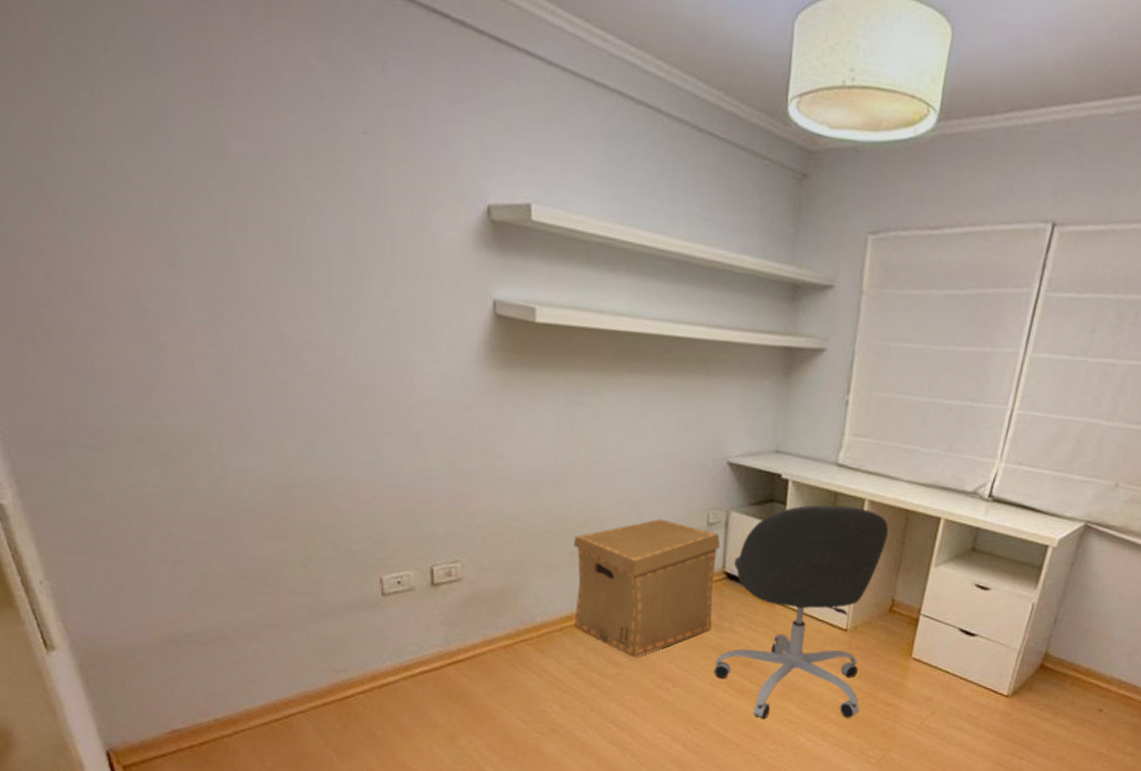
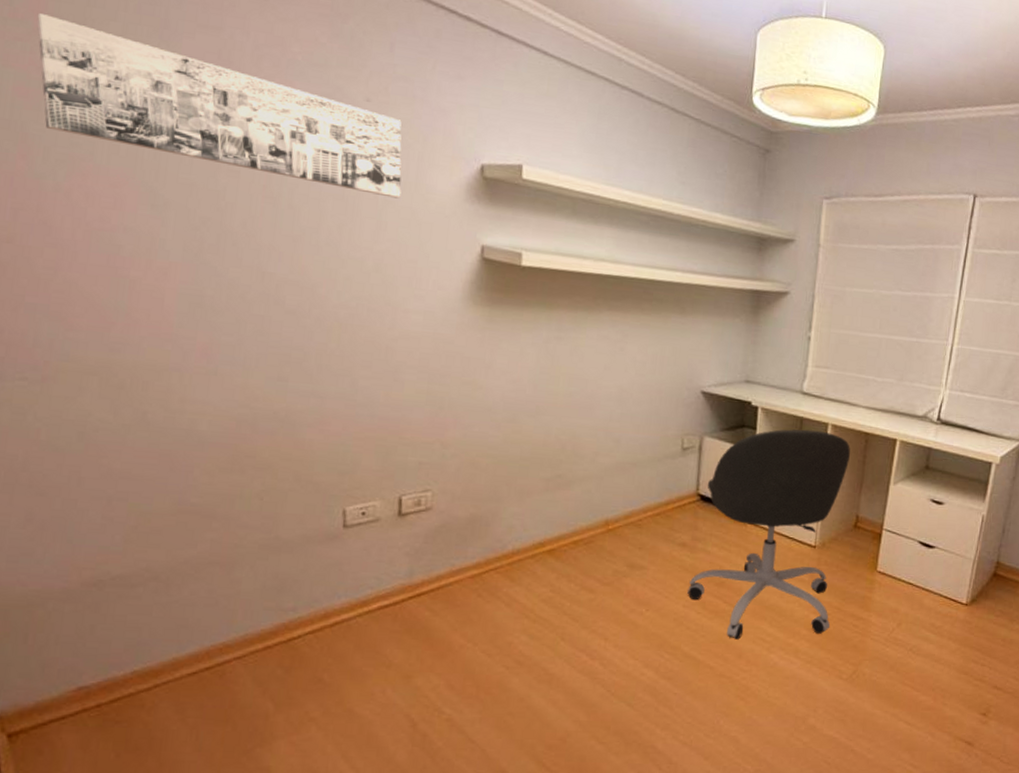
wall art: none [31,47,408,248] -> present [37,12,402,199]
cardboard box: present [573,519,721,658] -> none [546,445,694,583]

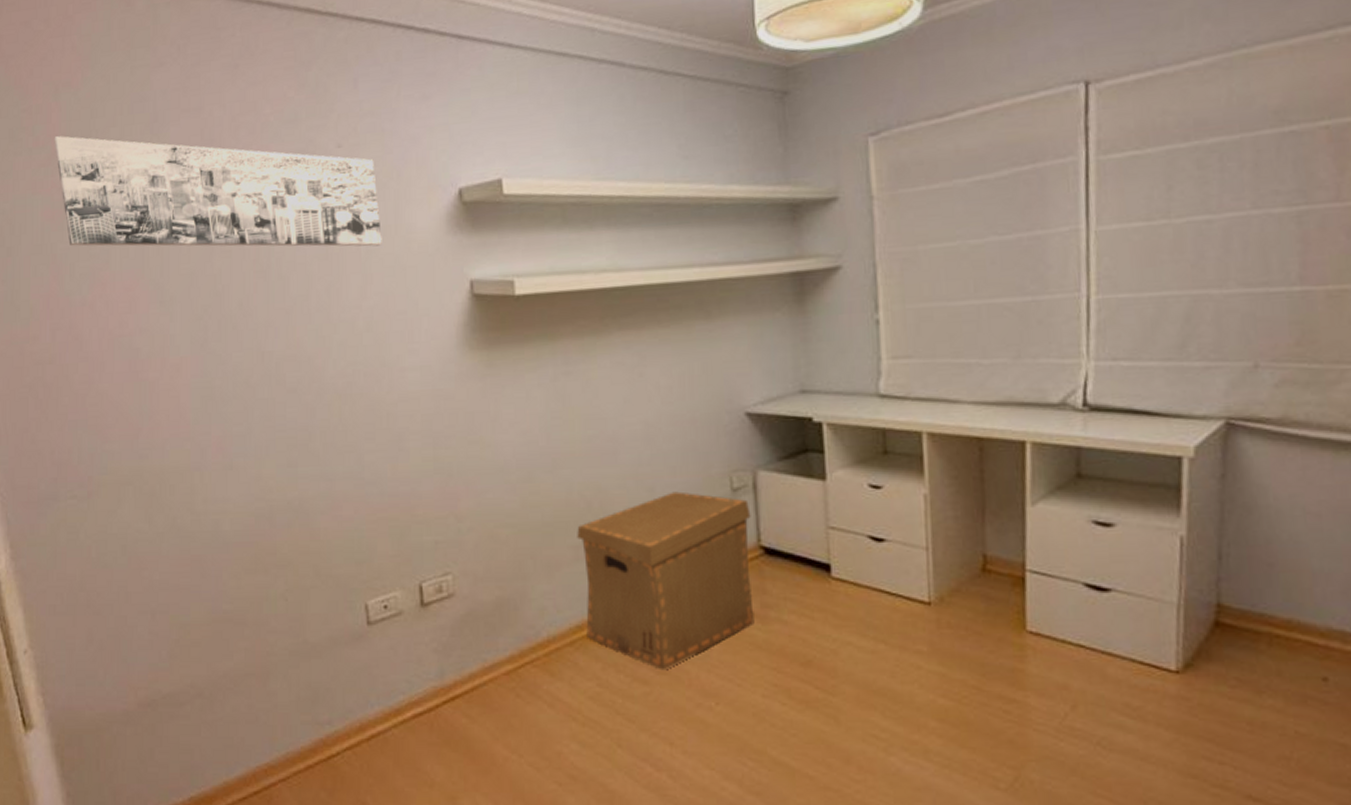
cardboard box: none [546,445,694,583] -> present [577,491,754,671]
office chair: present [687,429,850,640] -> none [765,443,968,738]

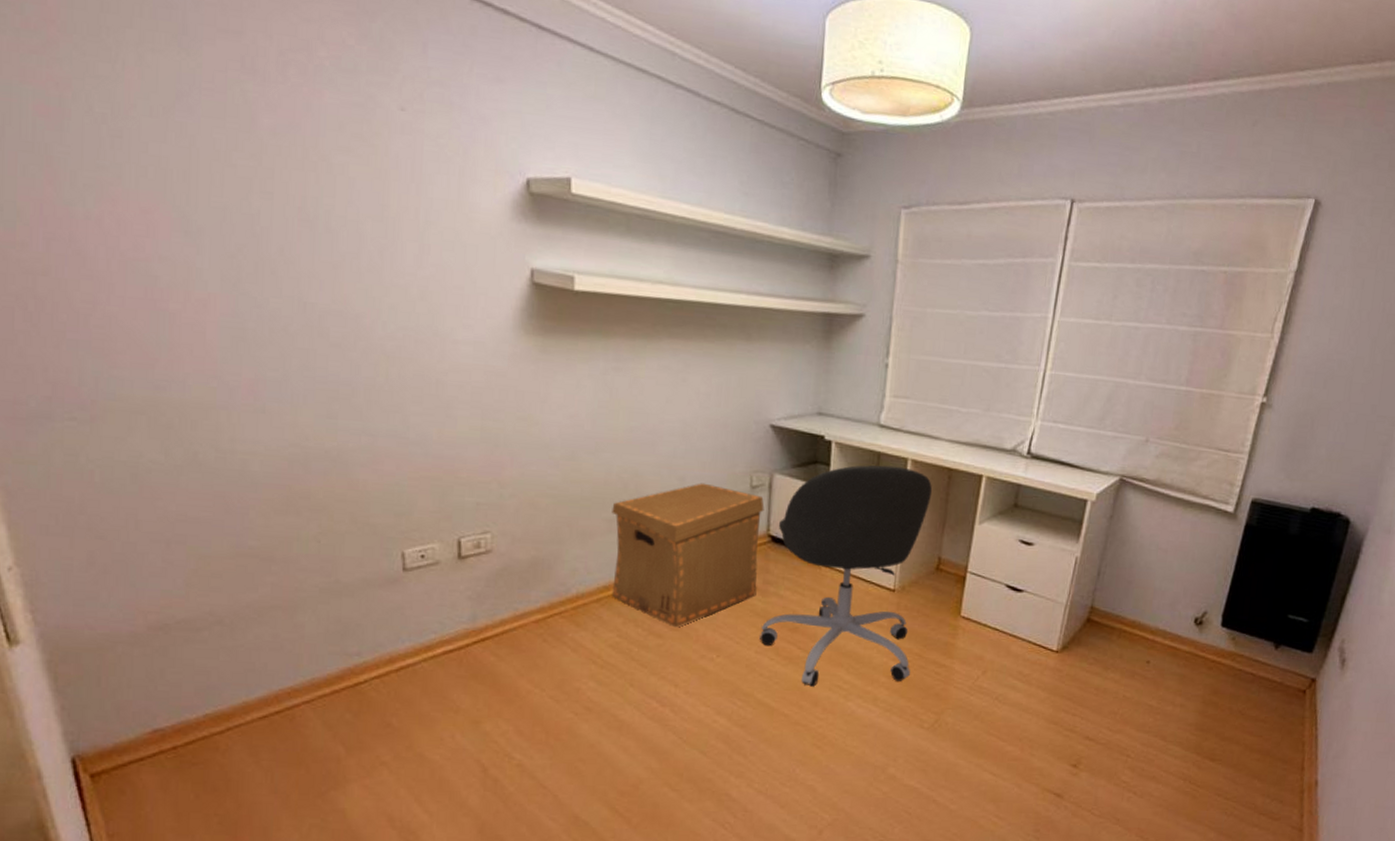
wall art: present [54,135,382,247] -> none [50,21,443,219]
office chair: none [765,443,968,738] -> present [760,465,932,687]

